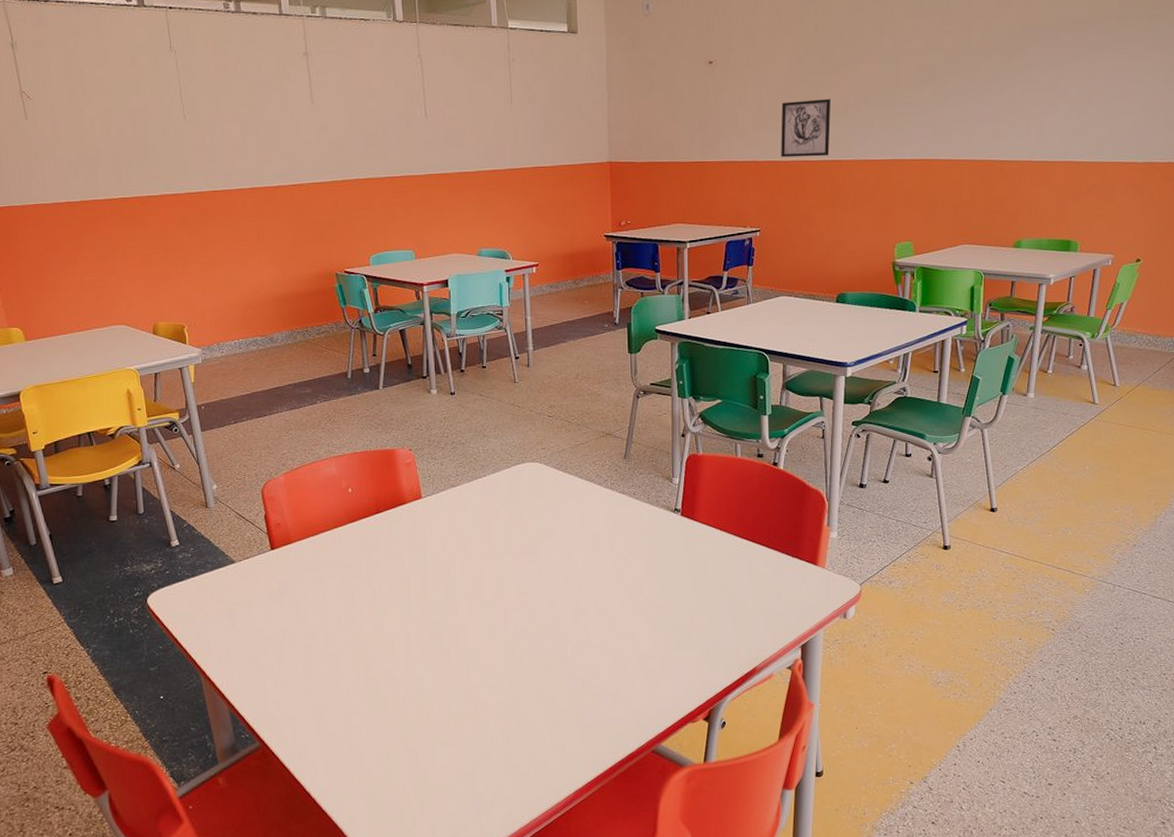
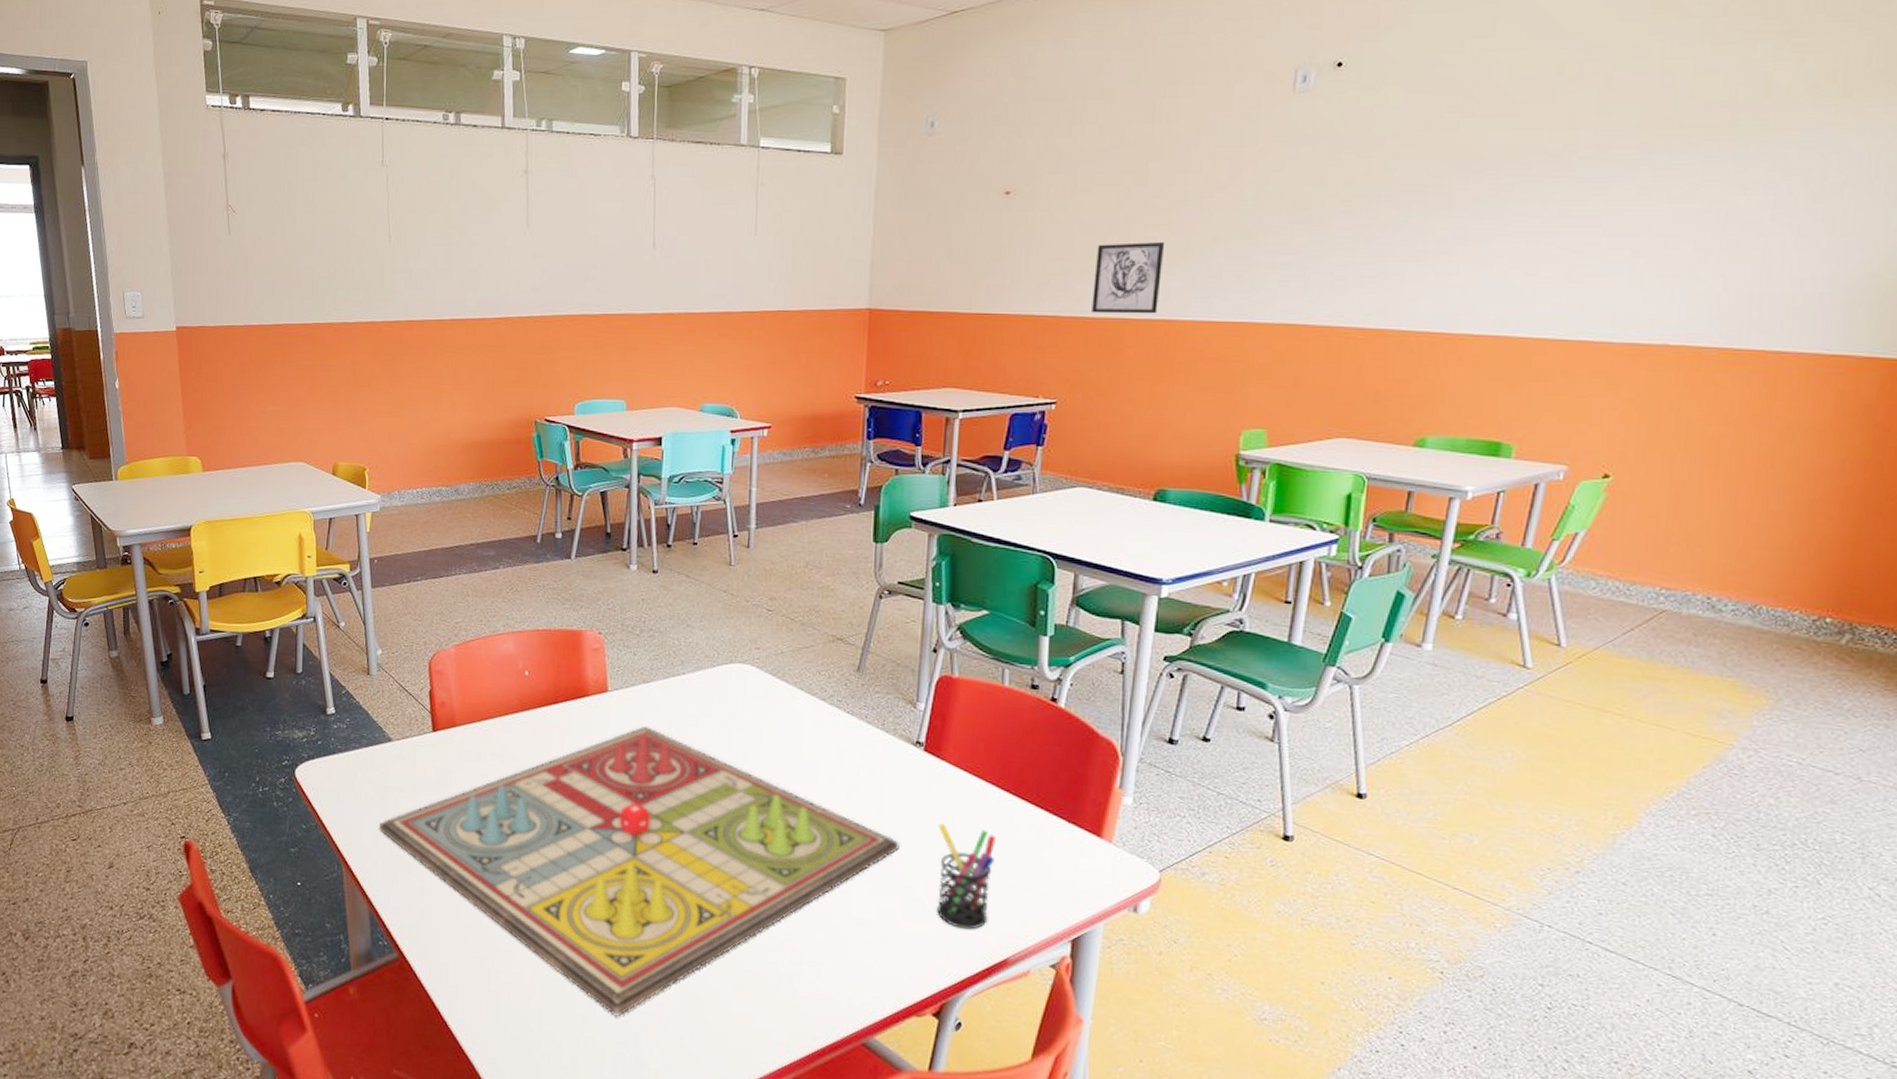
gameboard: none [230,523,668,763] -> present [378,727,900,1017]
pen holder: none [697,571,741,650] -> present [937,824,996,930]

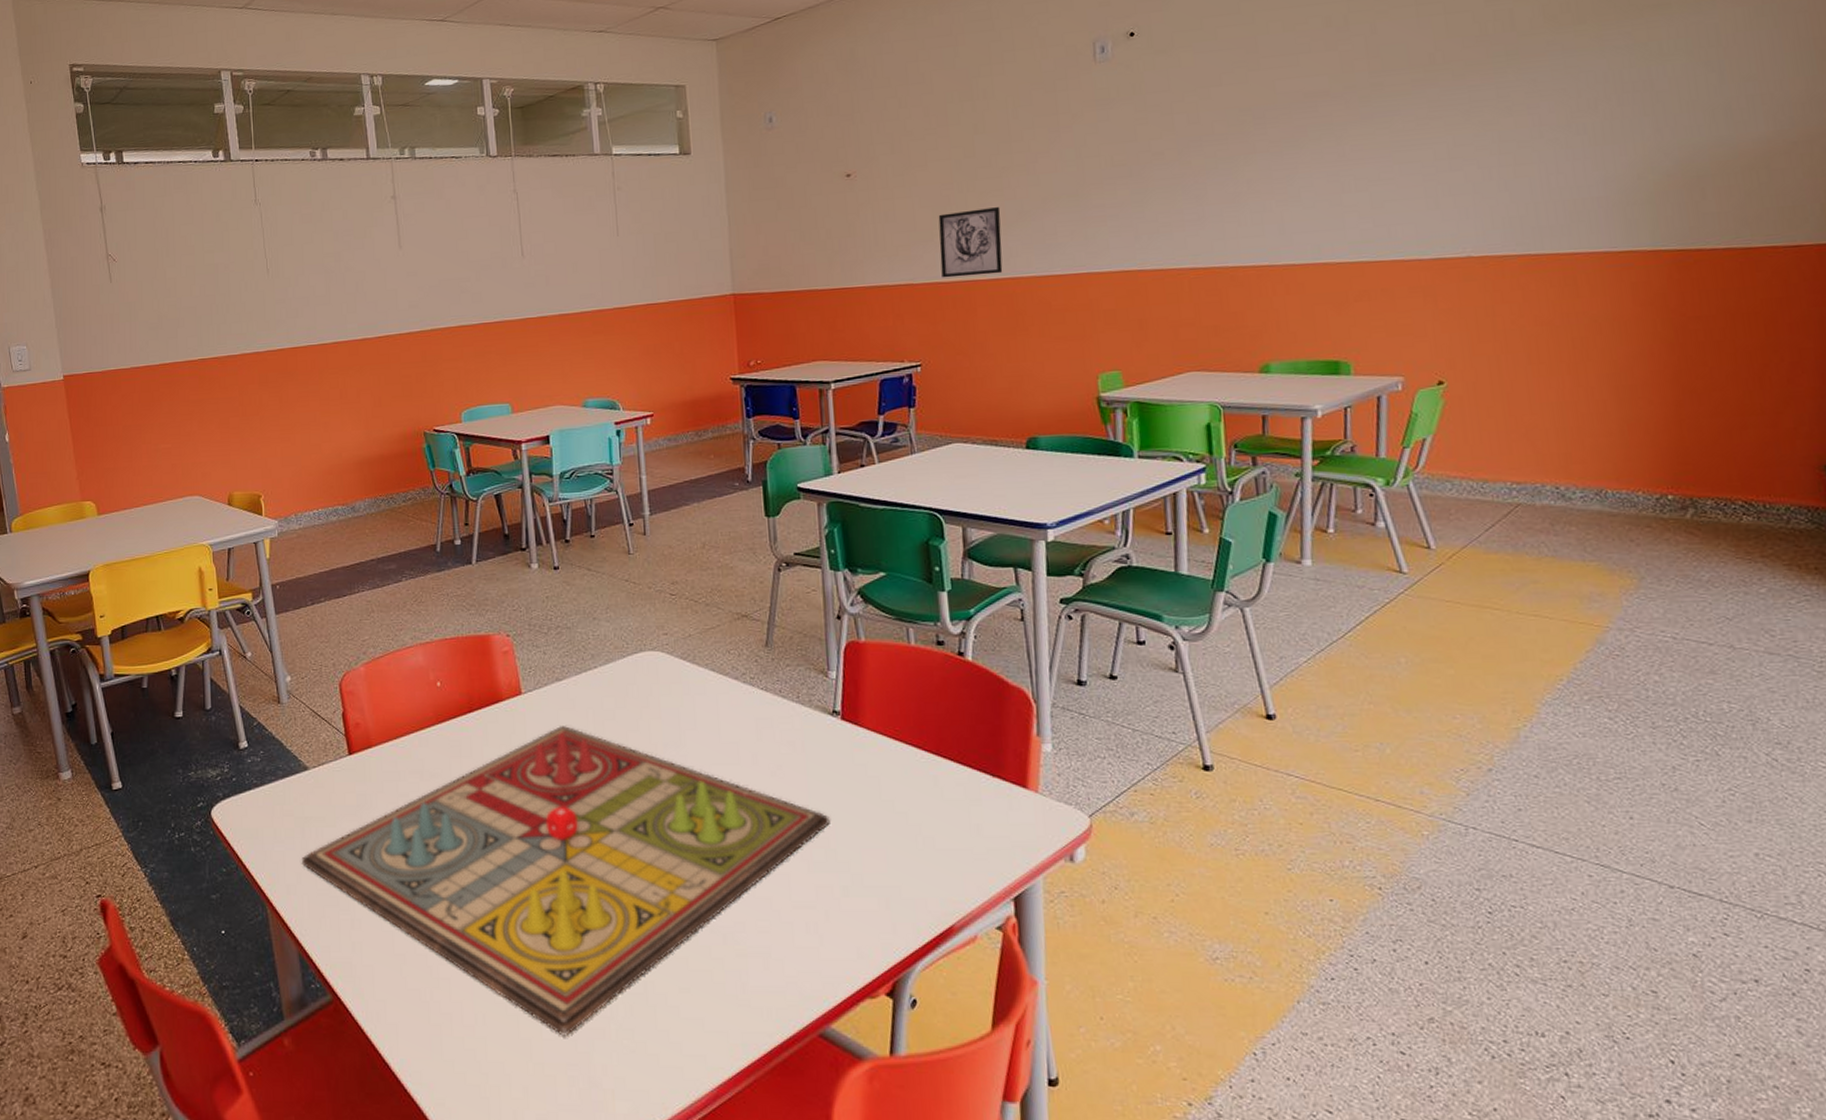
pen holder: present [937,824,996,930] -> none [866,792,928,899]

